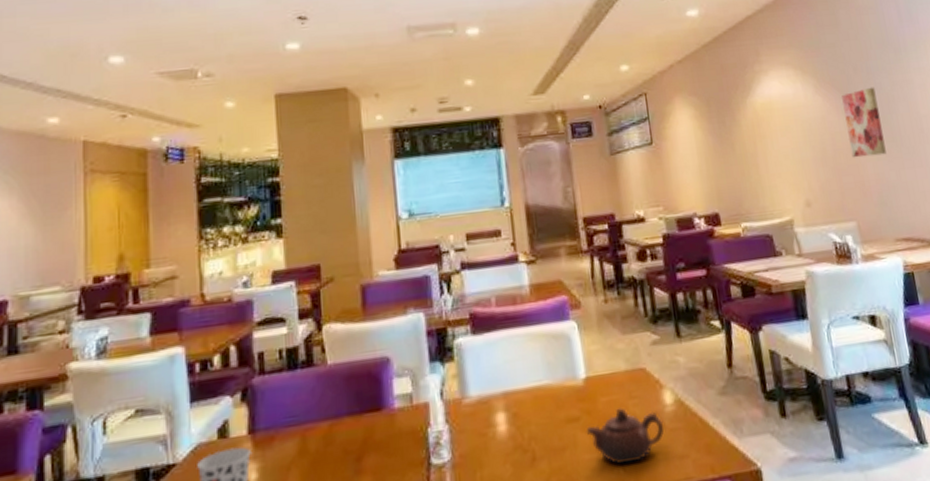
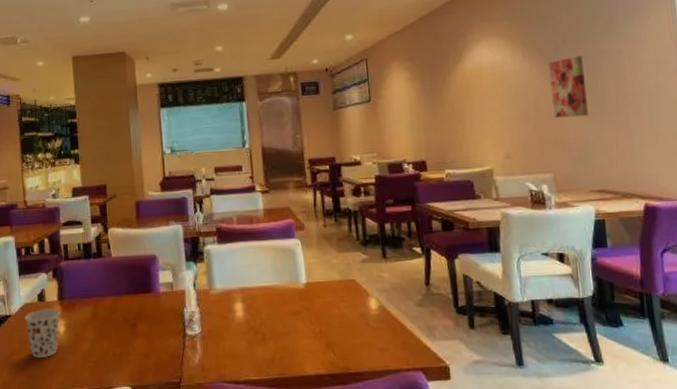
teapot: present [586,408,665,465] -> none [305,308,369,350]

